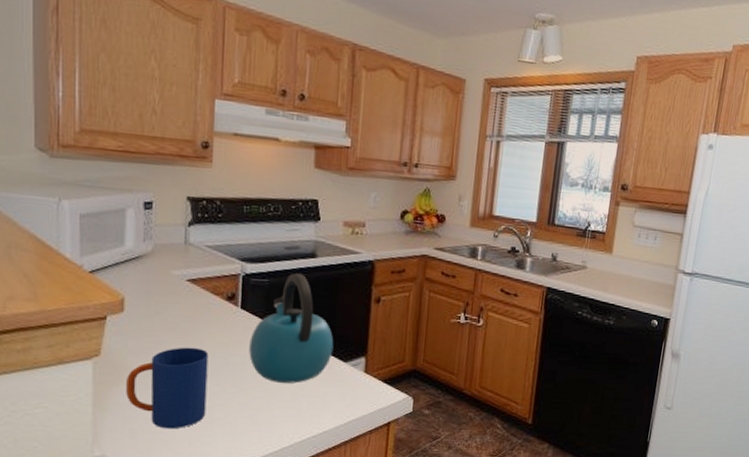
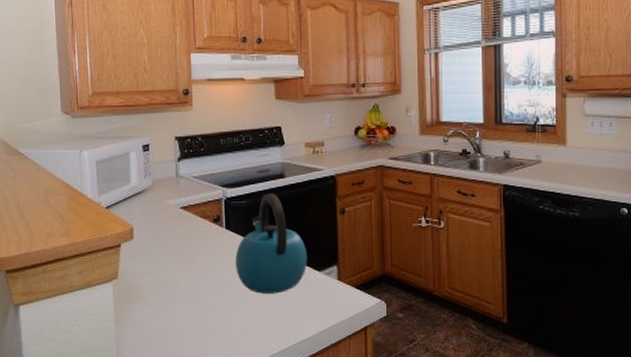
mug: present [126,347,209,429] -> none [139,266,205,341]

